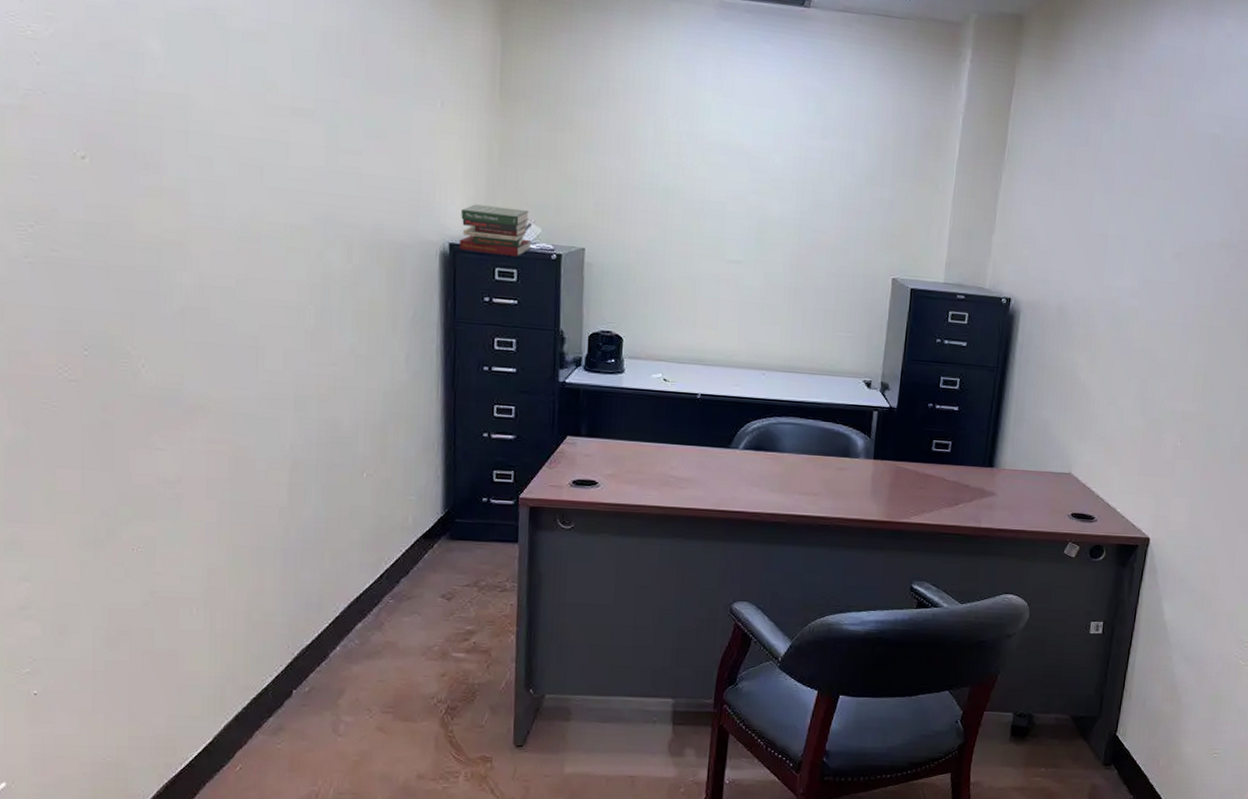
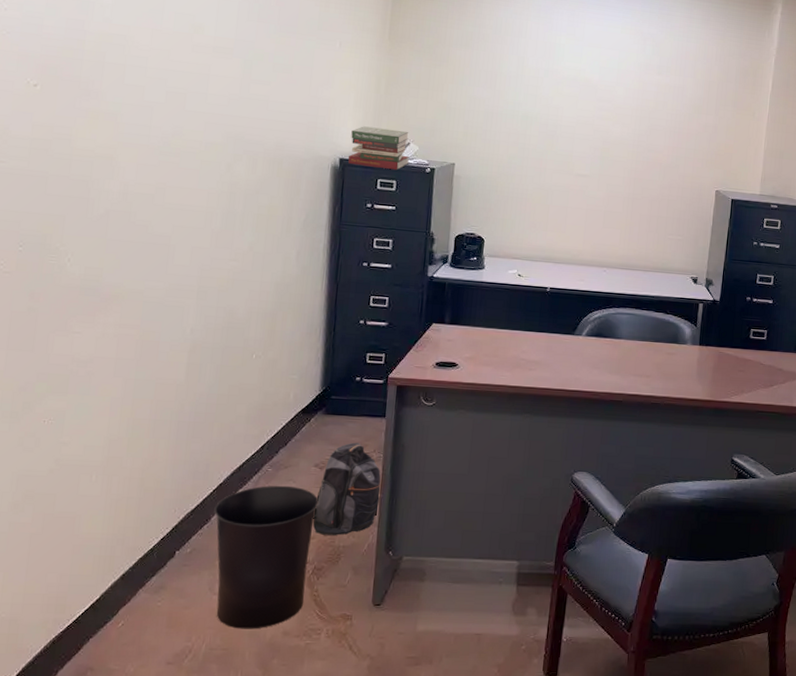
waste bin: none [332,618,448,773] -> present [214,485,319,629]
backpack: none [442,570,517,672] -> present [312,442,381,536]

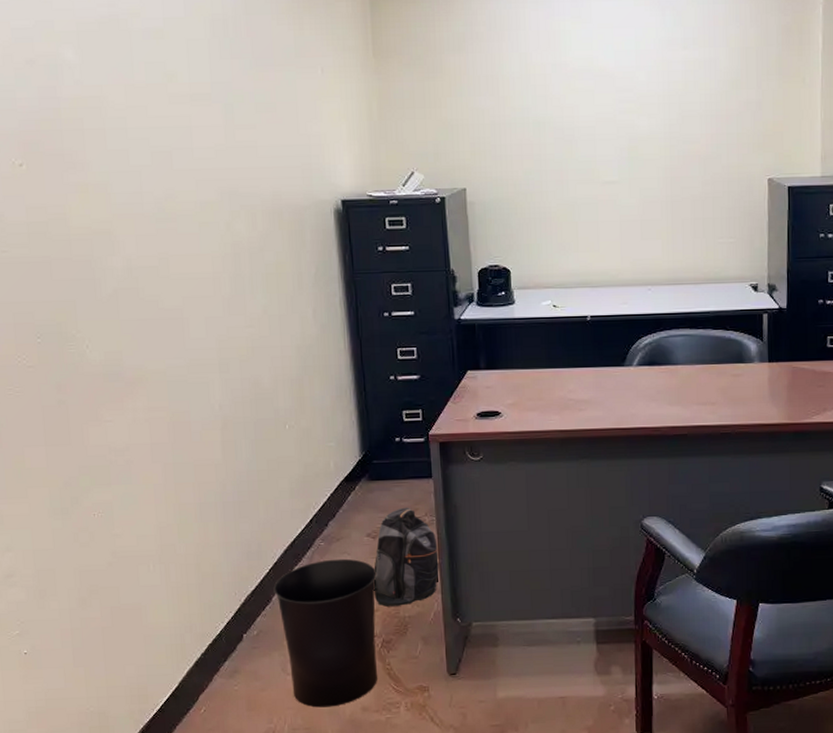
books: present [348,126,409,171] -> none [349,159,416,206]

